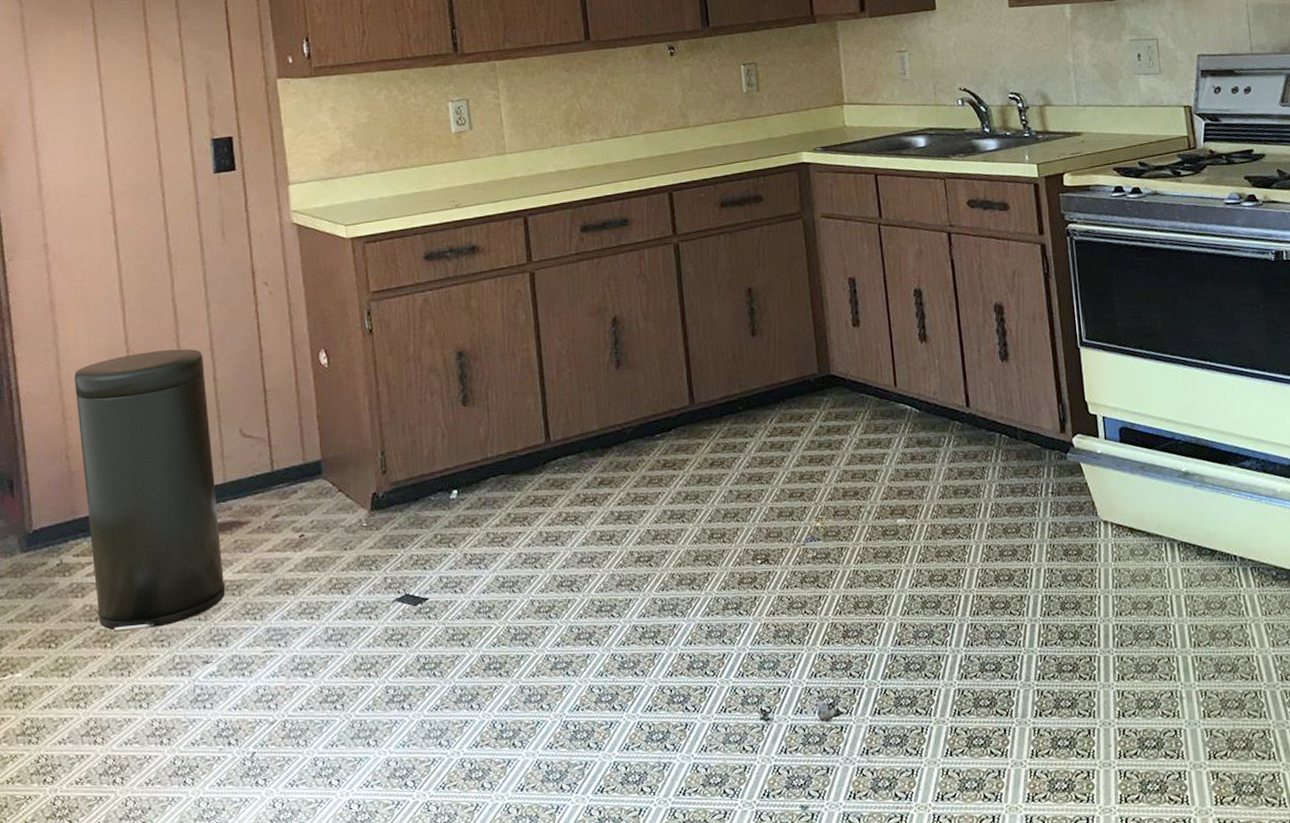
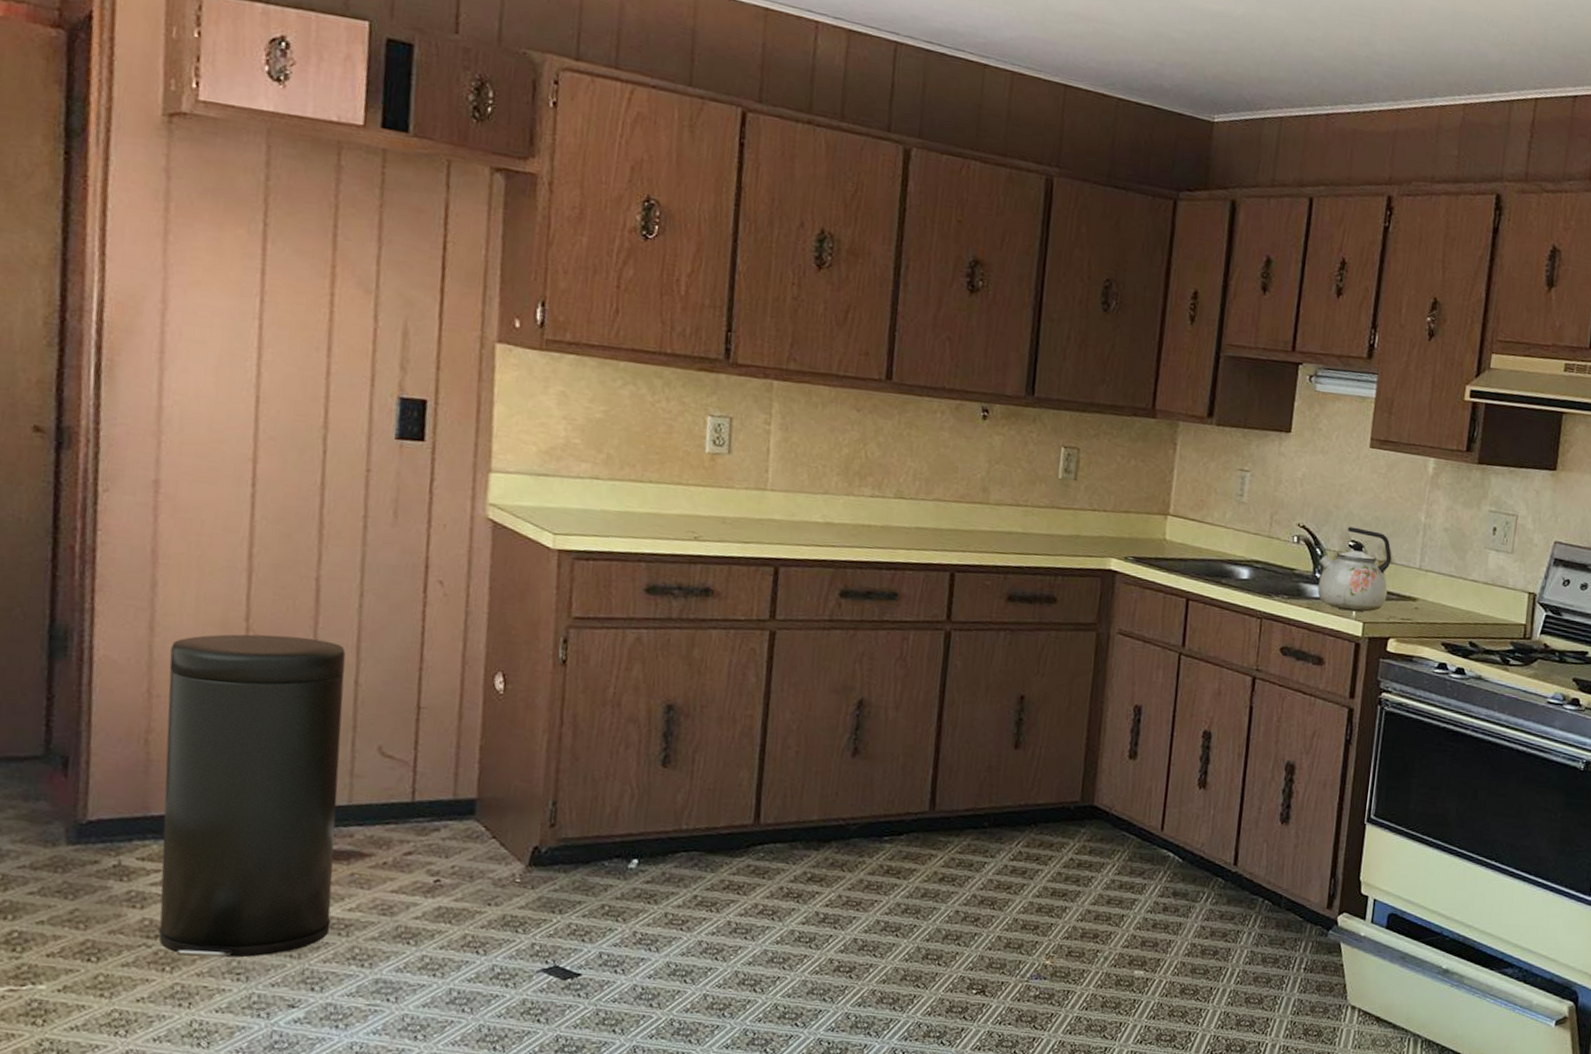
kettle: none [985,80,1054,157] -> present [1317,526,1392,612]

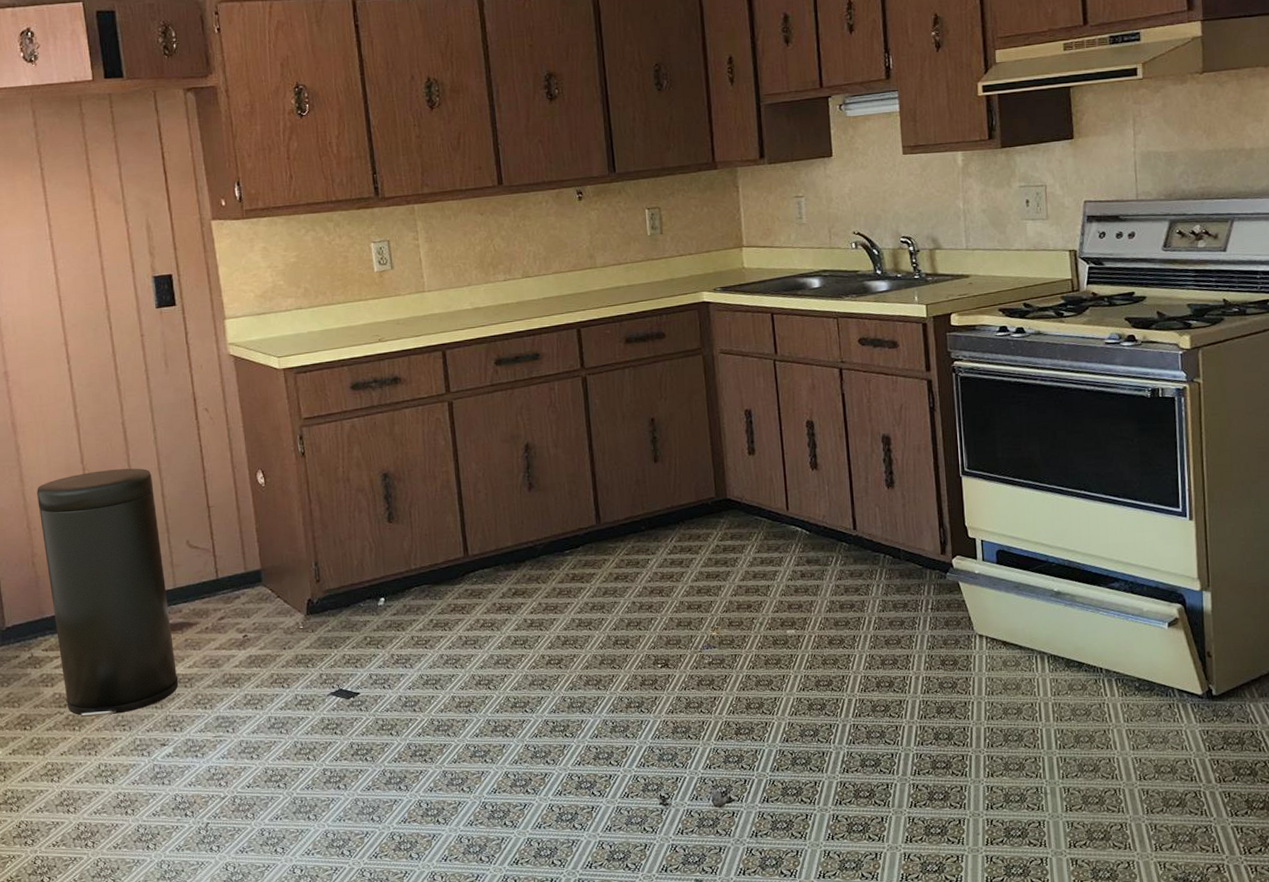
kettle: present [1317,526,1392,612] -> none [877,224,943,298]

